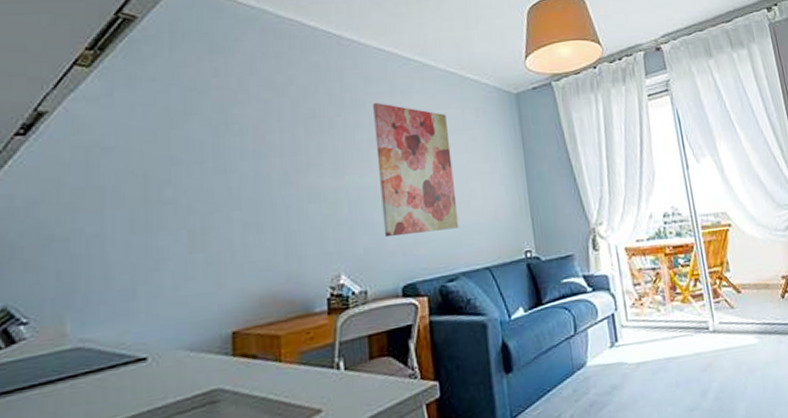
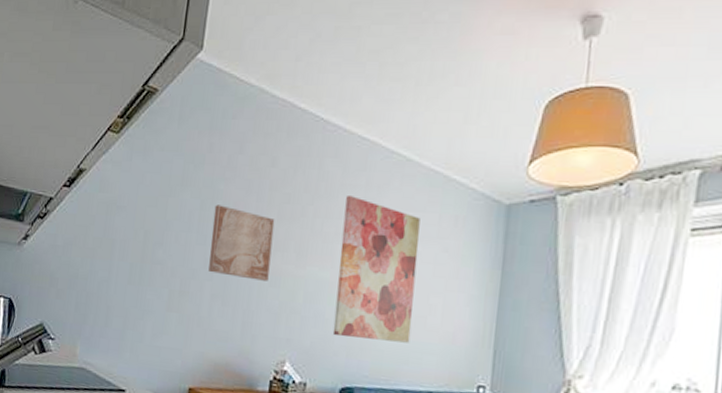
wall art: none [230,129,306,202] -> present [208,205,275,281]

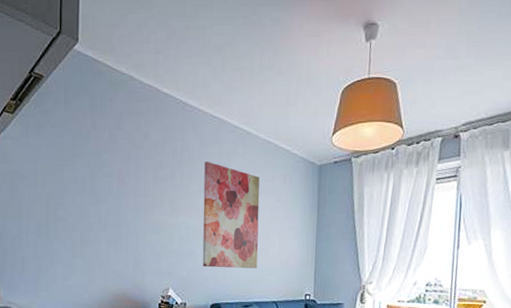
wall art: present [208,205,275,281] -> none [102,171,152,230]

